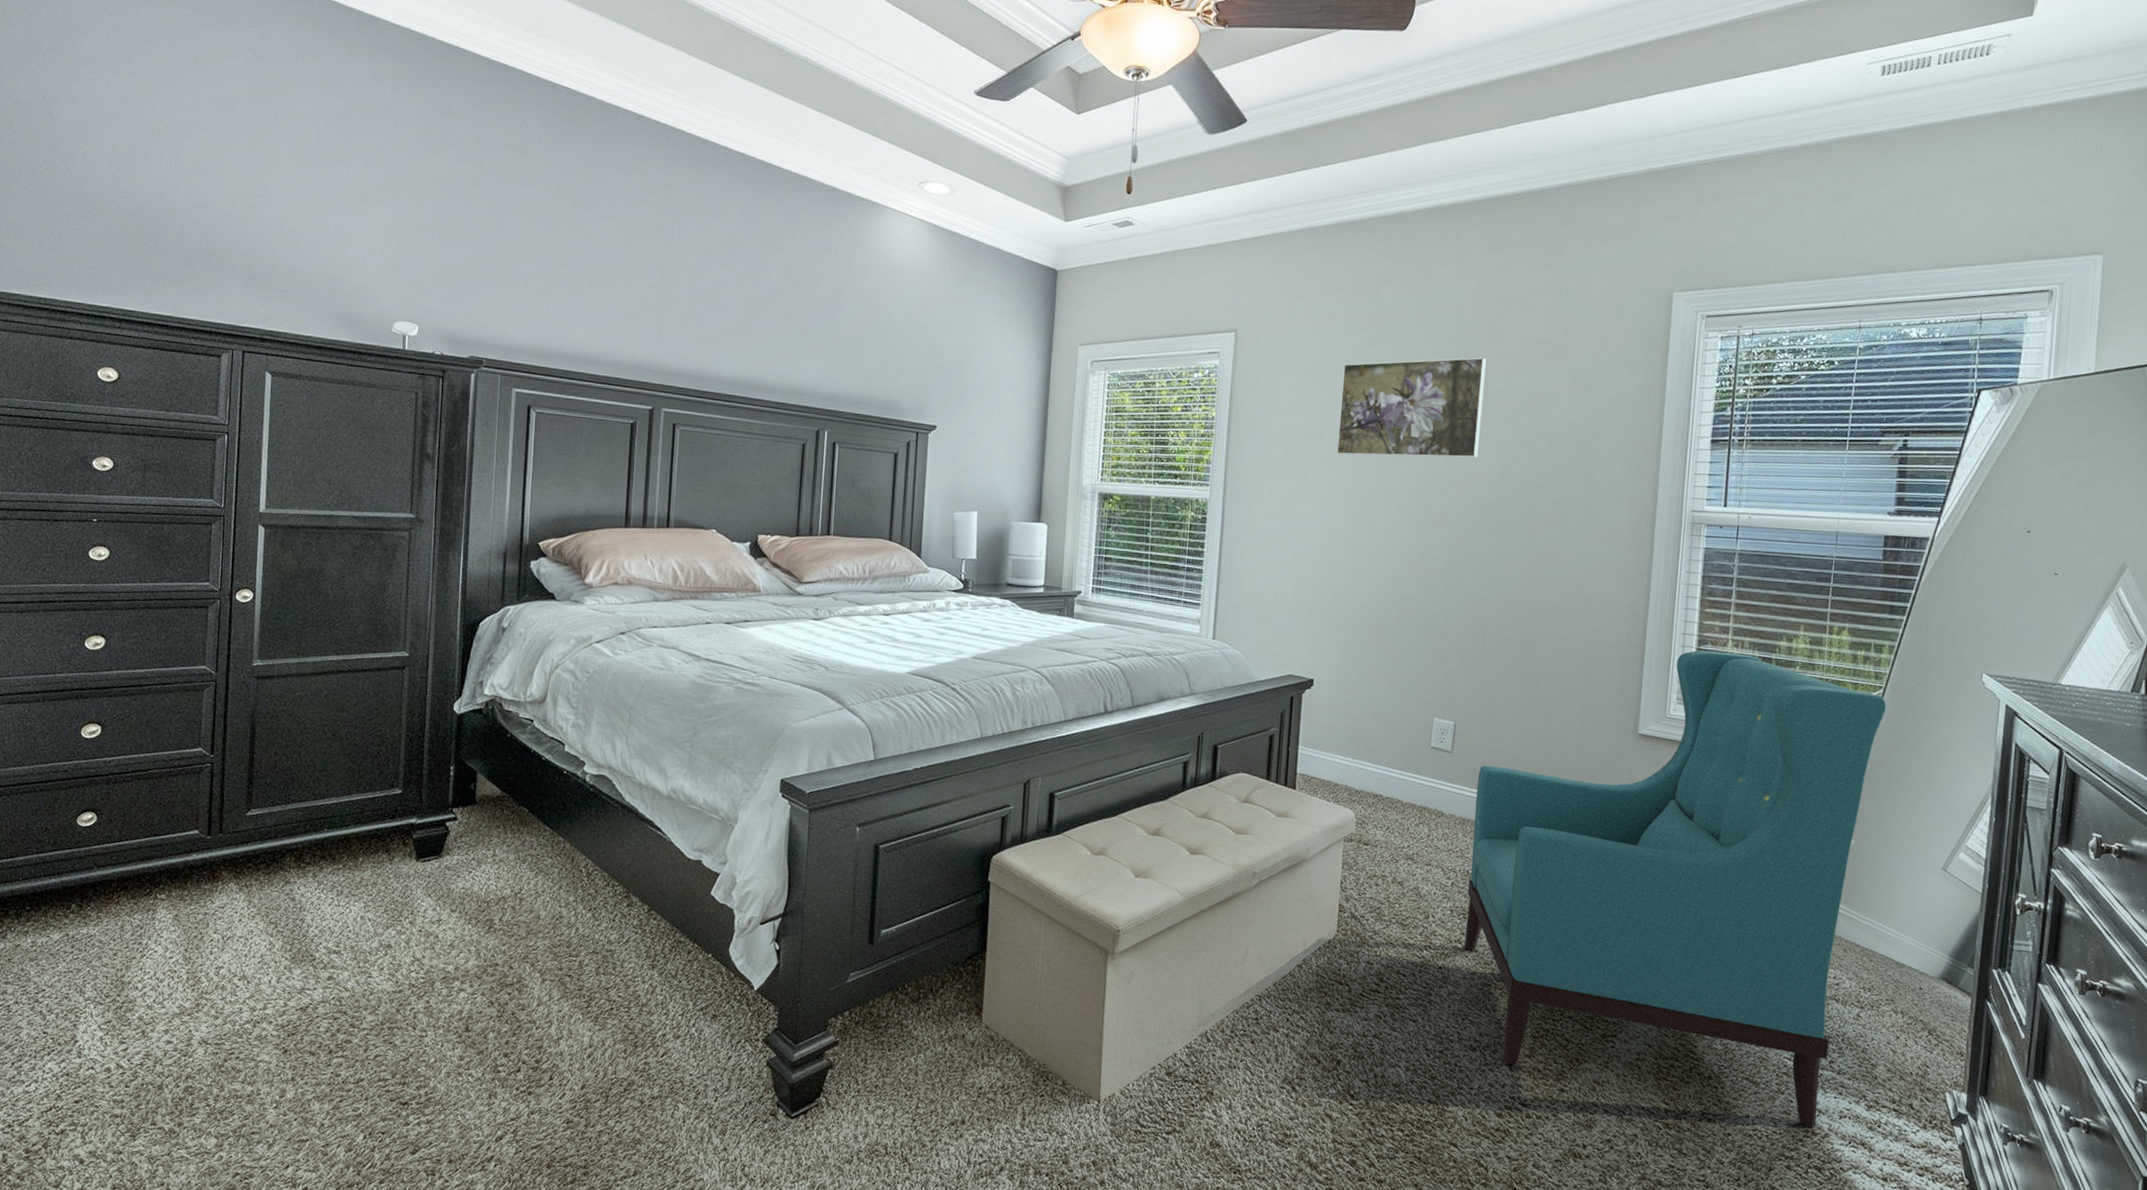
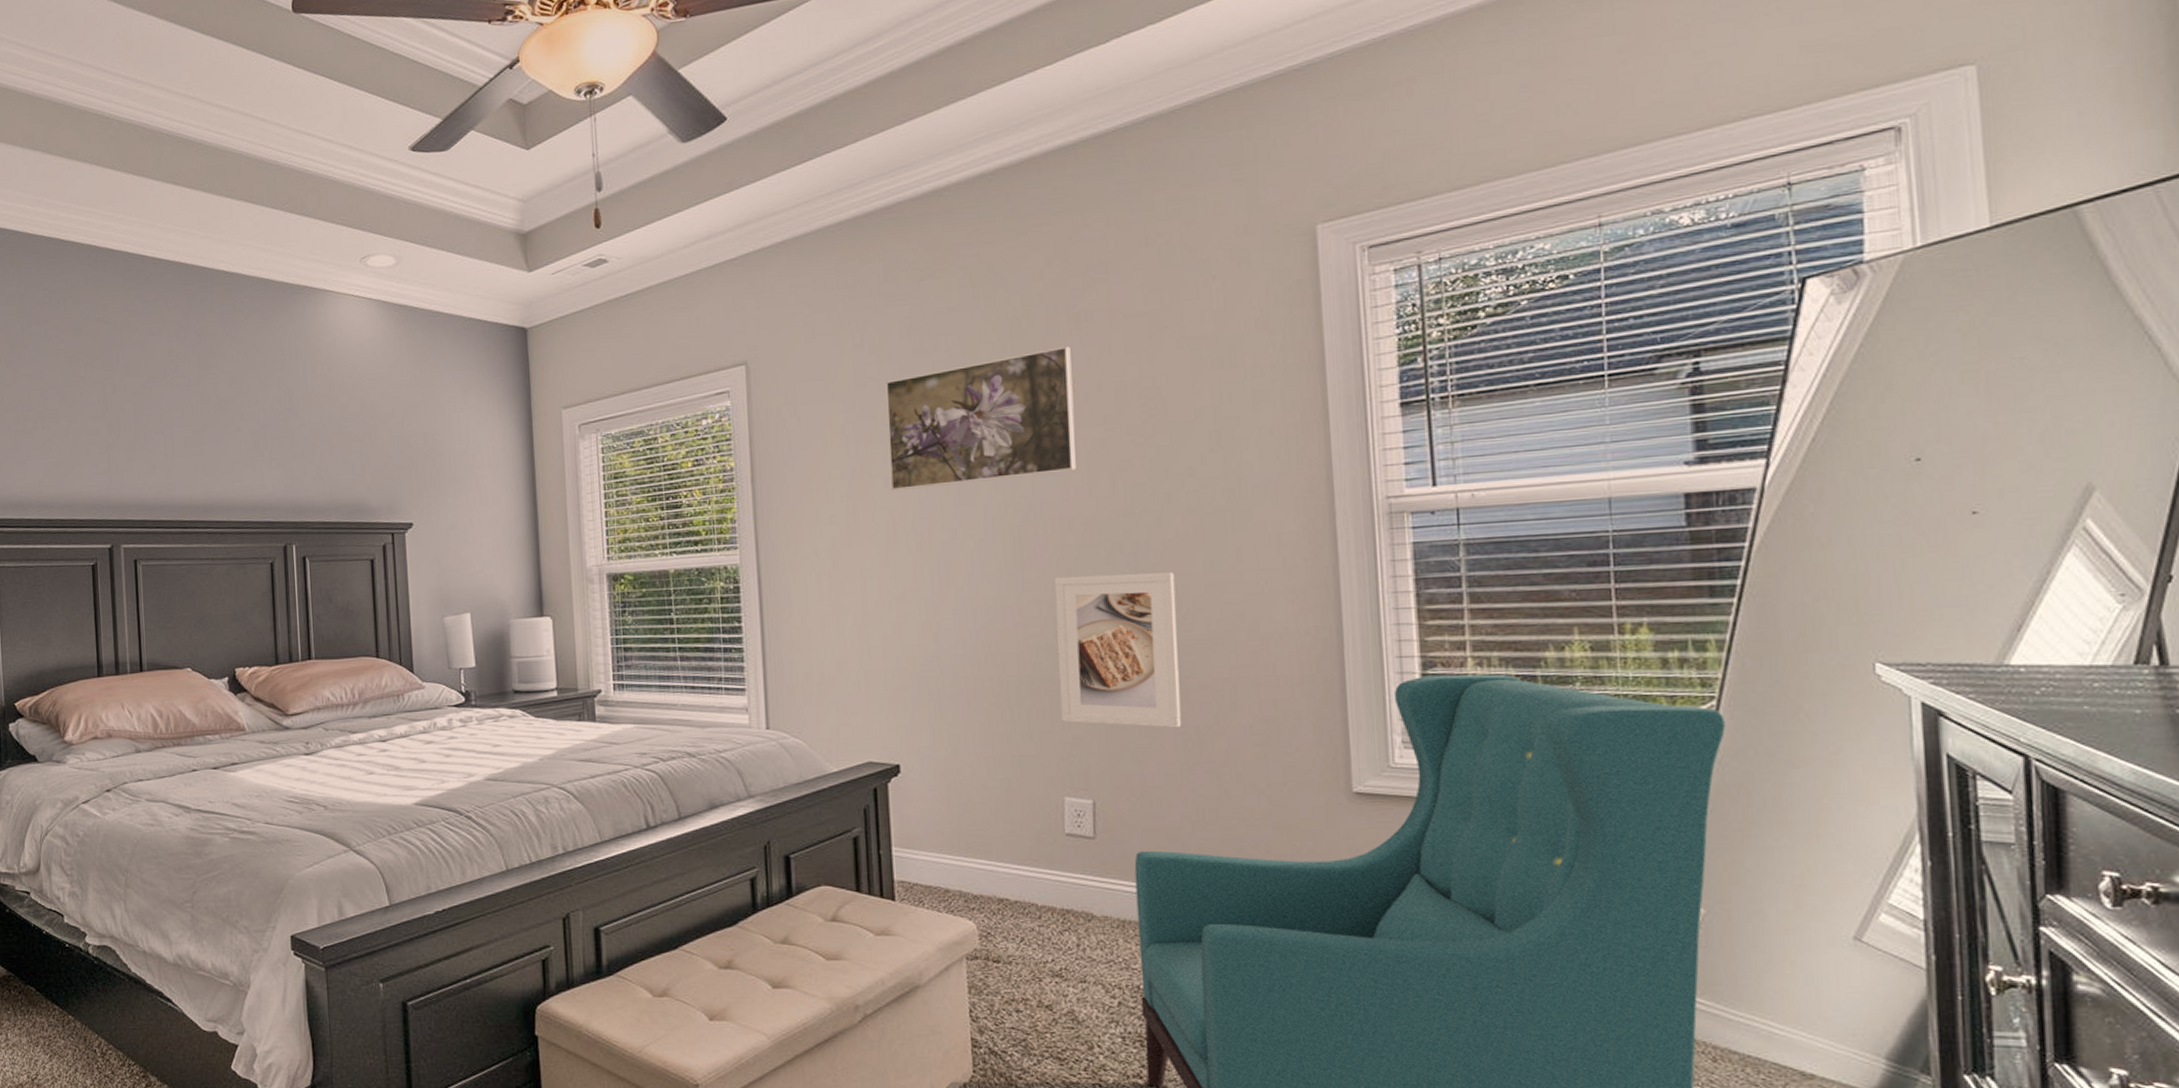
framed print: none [1440,542,1537,671] -> present [1054,572,1182,728]

